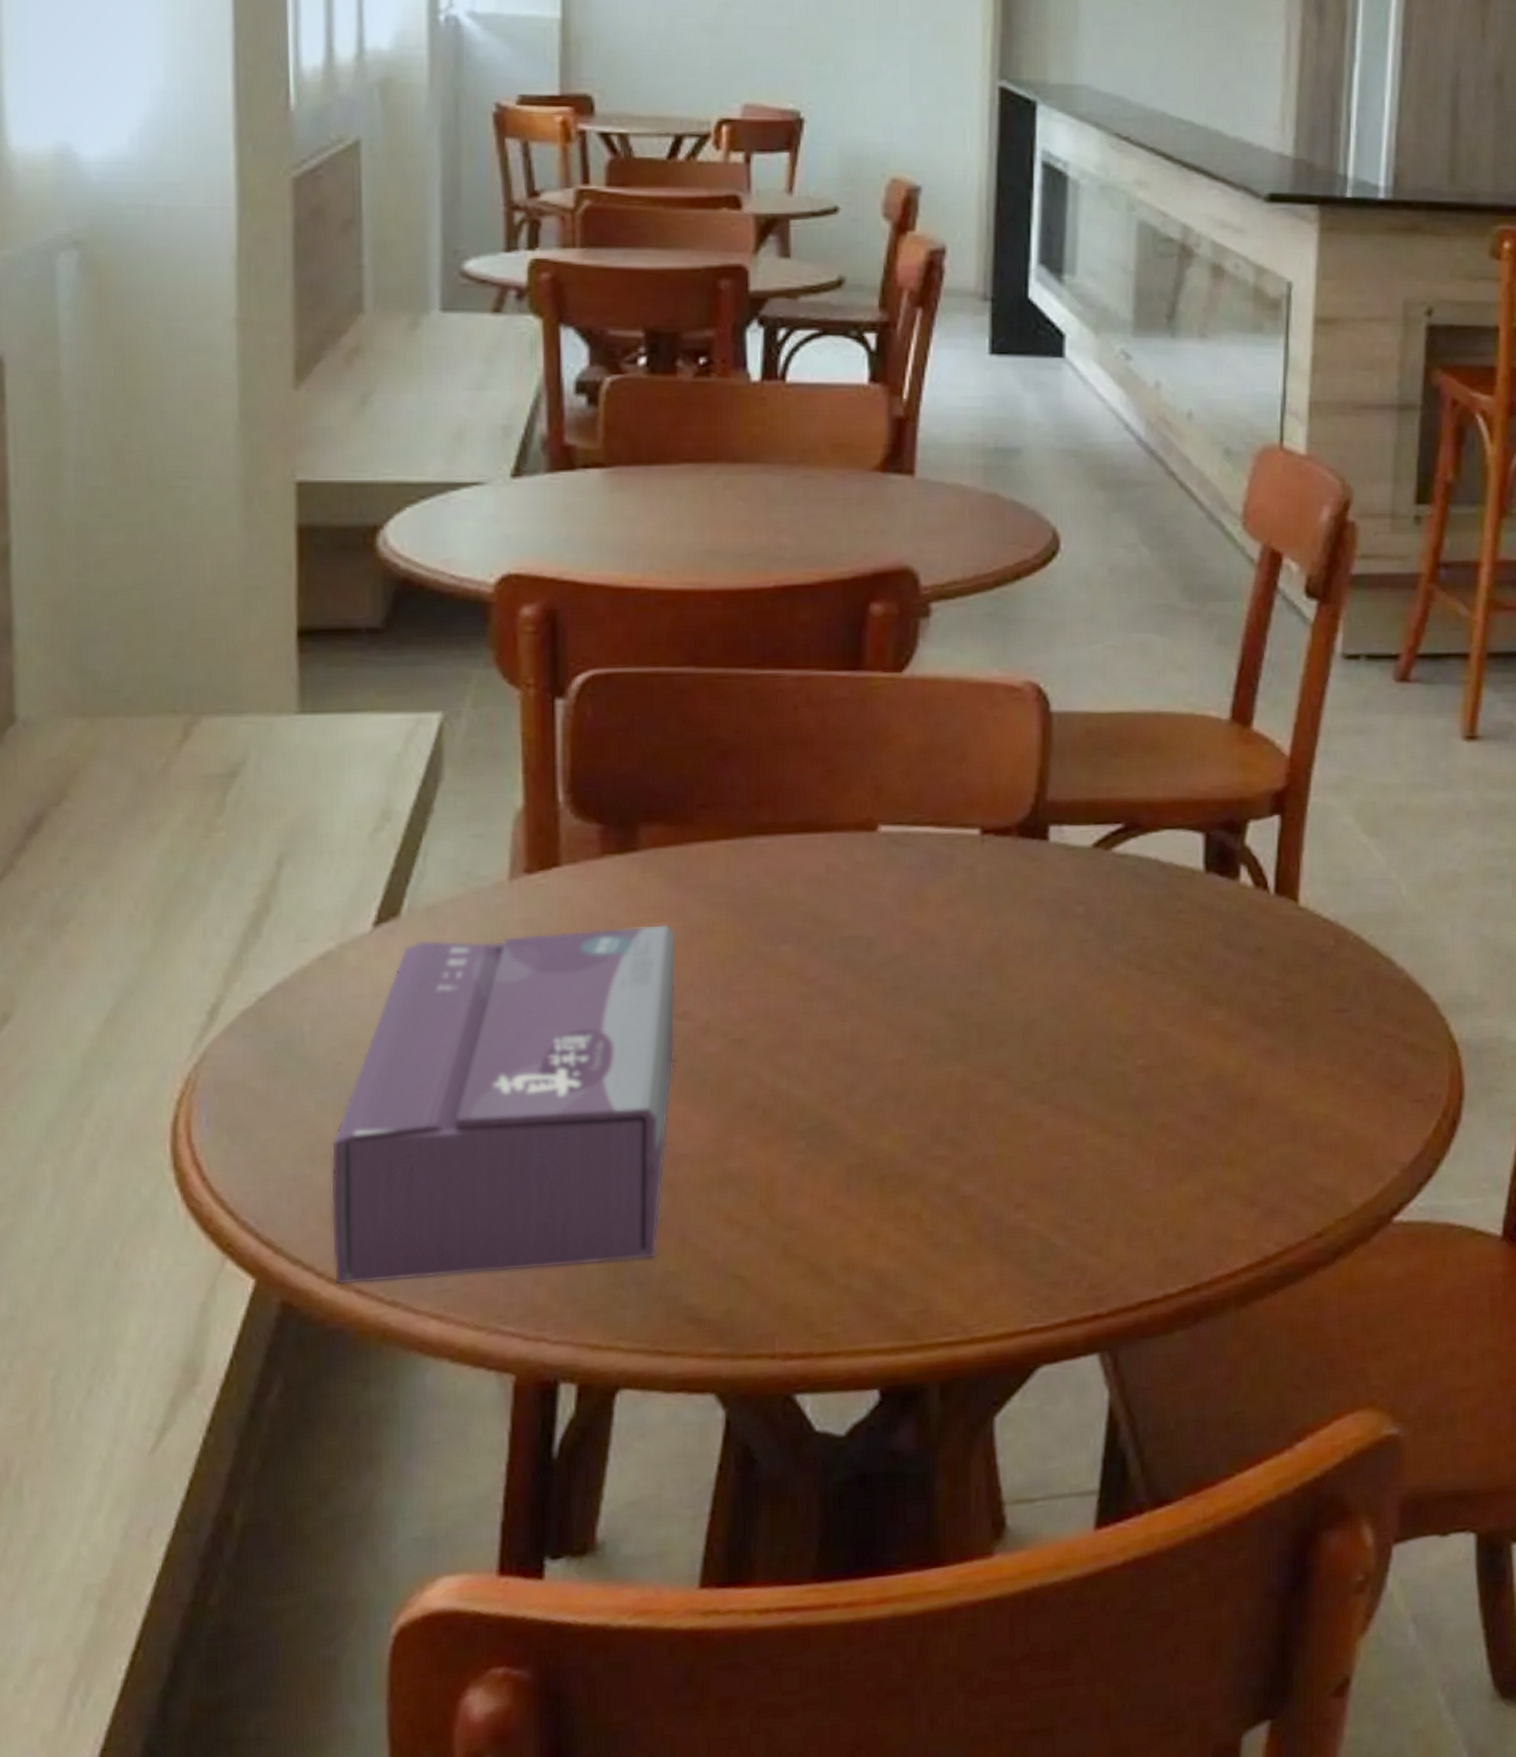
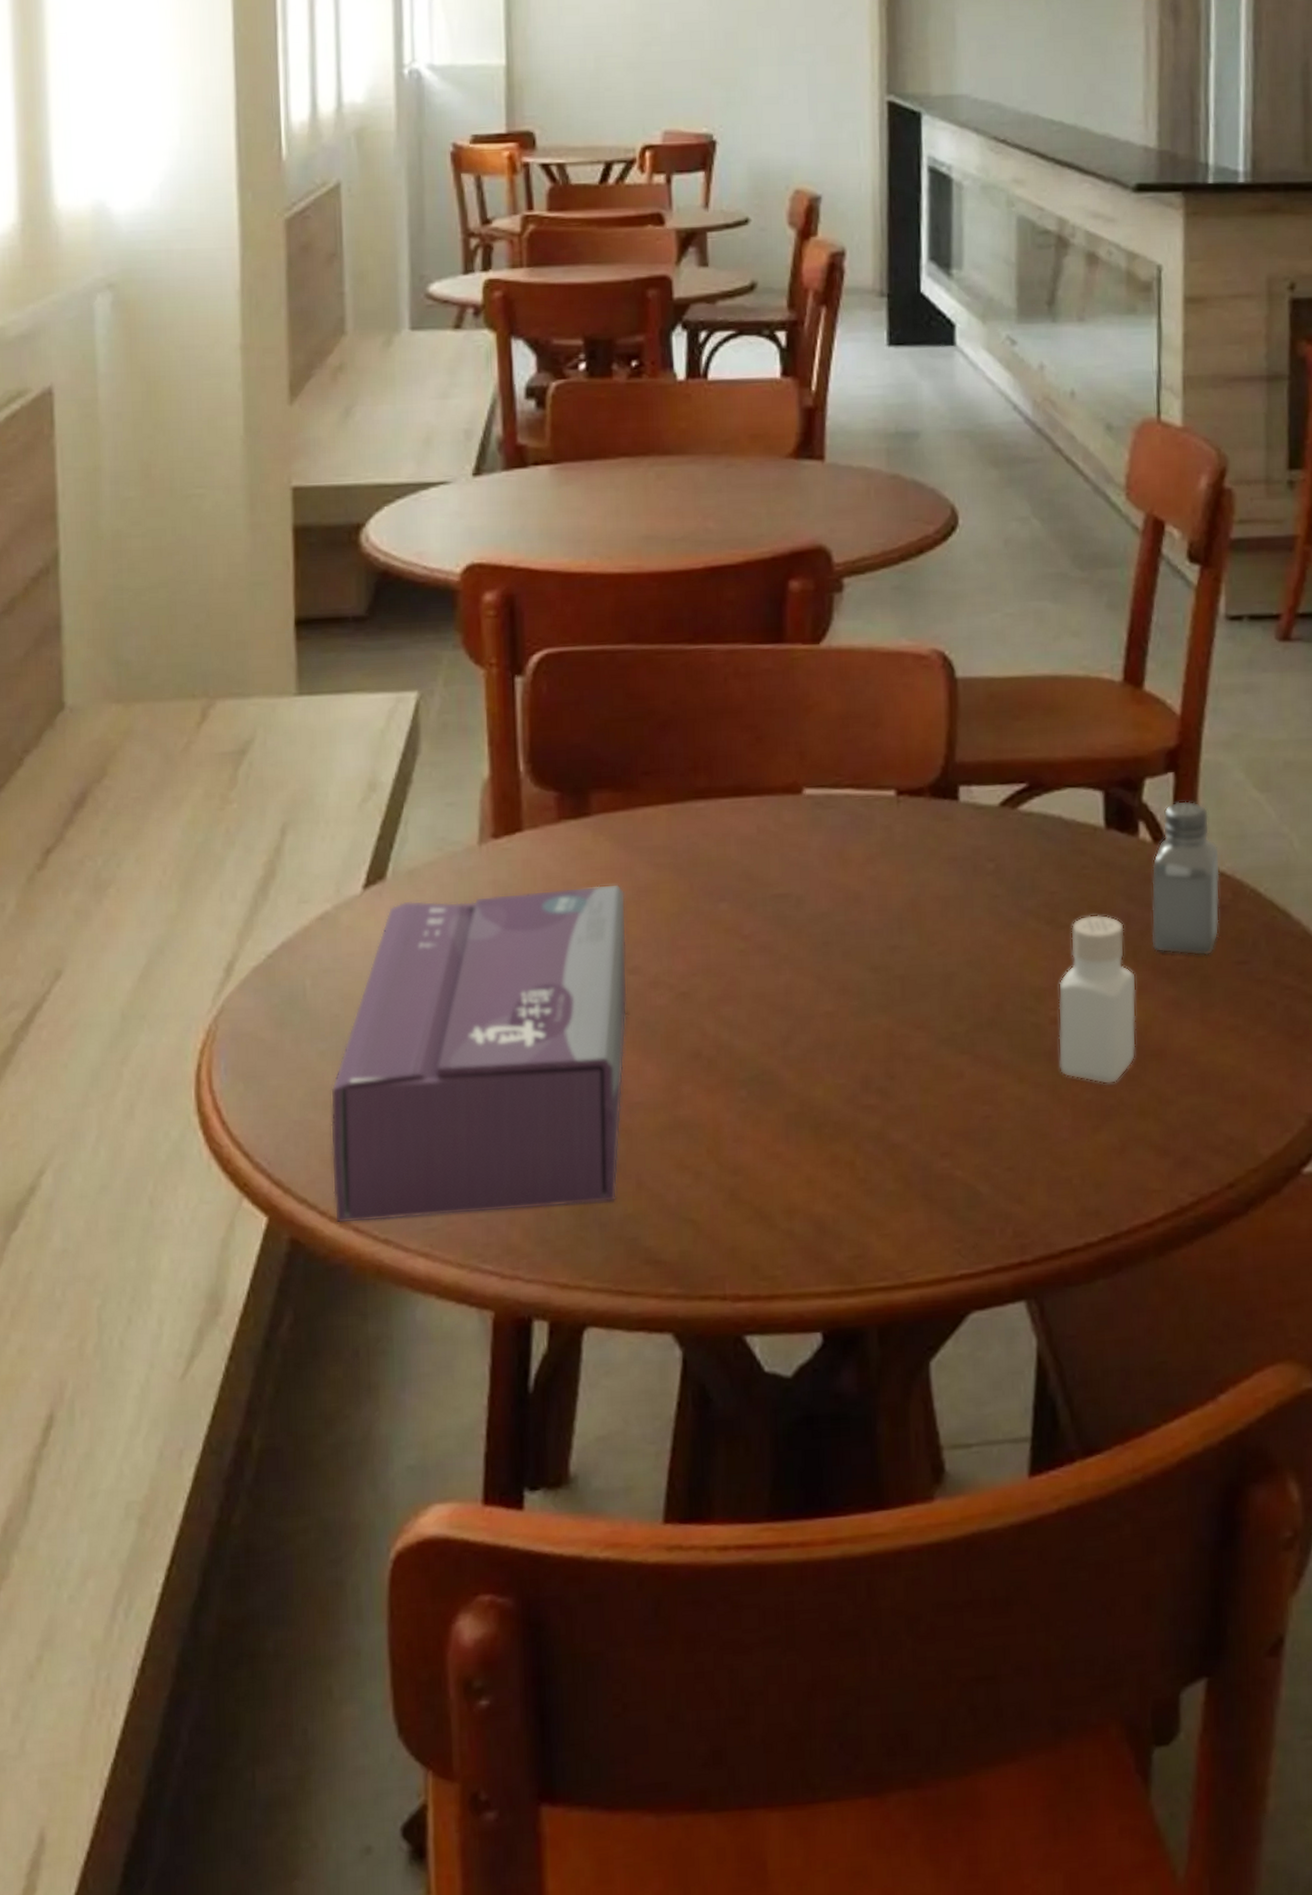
pepper shaker: none [1144,960,1231,1134] -> present [1058,914,1137,1085]
saltshaker: none [1248,845,1324,1003] -> present [1151,801,1220,956]

